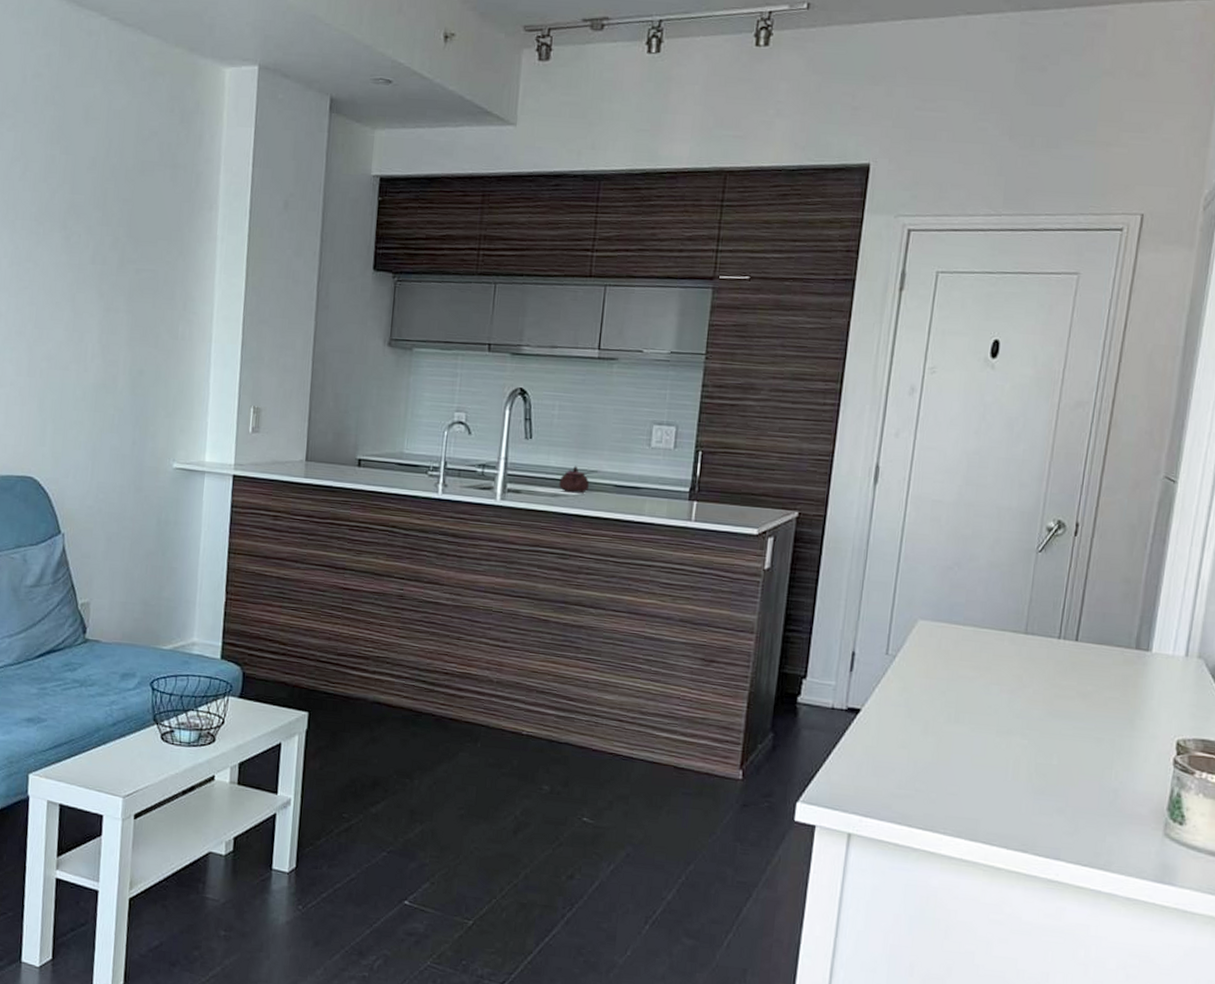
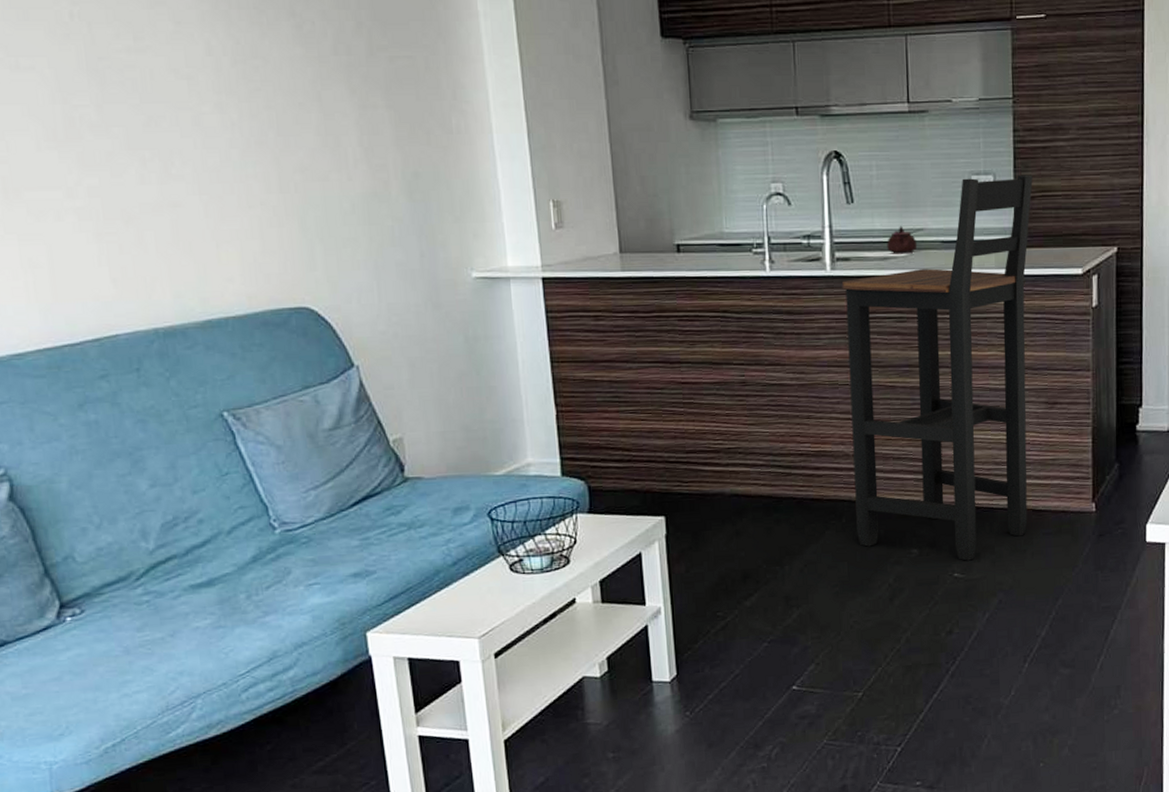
bar stool: none [490,427,717,807] -> present [841,174,1033,561]

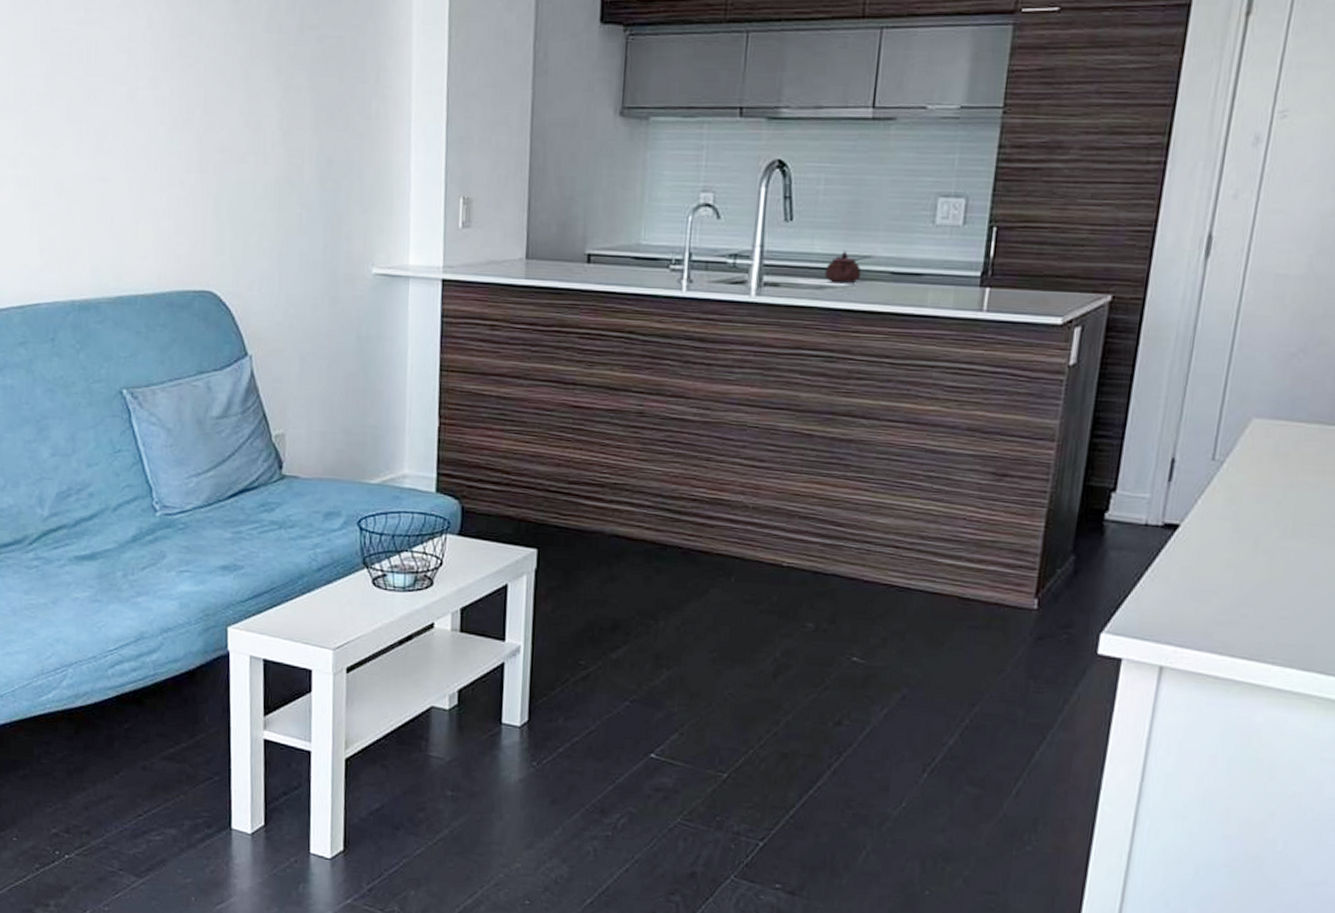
bar stool: present [841,174,1033,561] -> none [746,200,1015,645]

